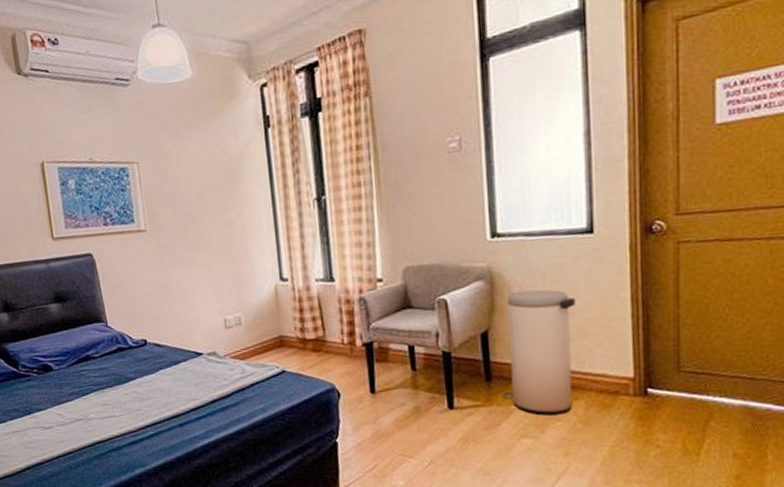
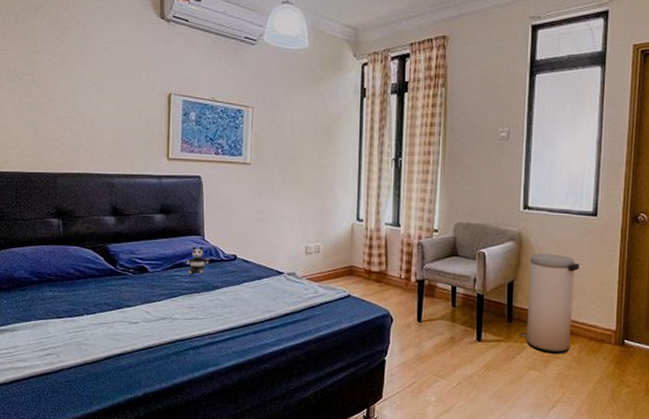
stuffed animal: none [91,334,117,368] -> present [186,246,209,275]

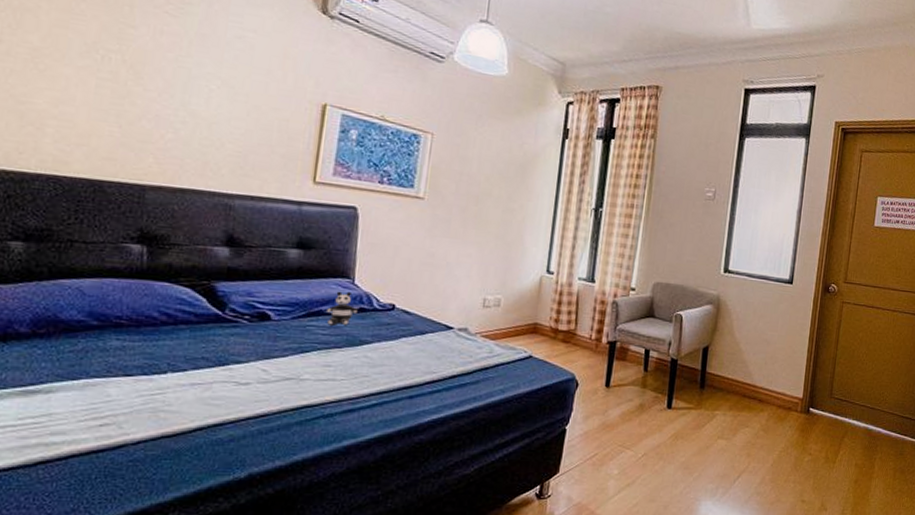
pedal bin: present [519,253,579,354] -> none [710,318,773,422]

